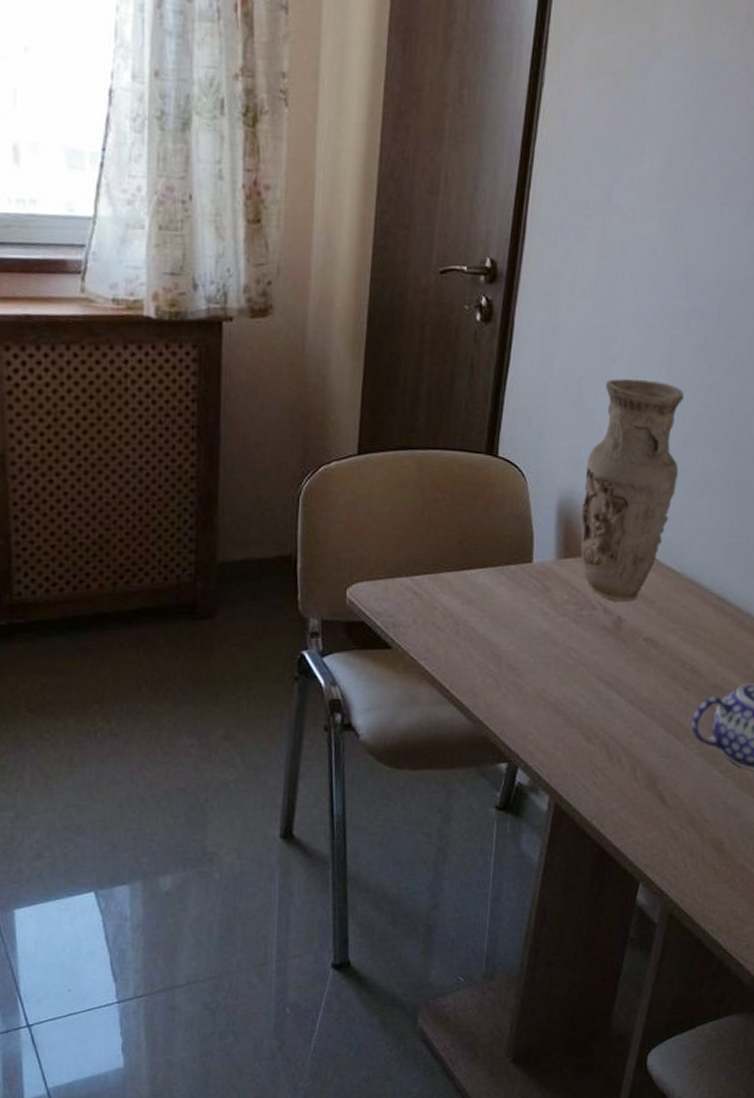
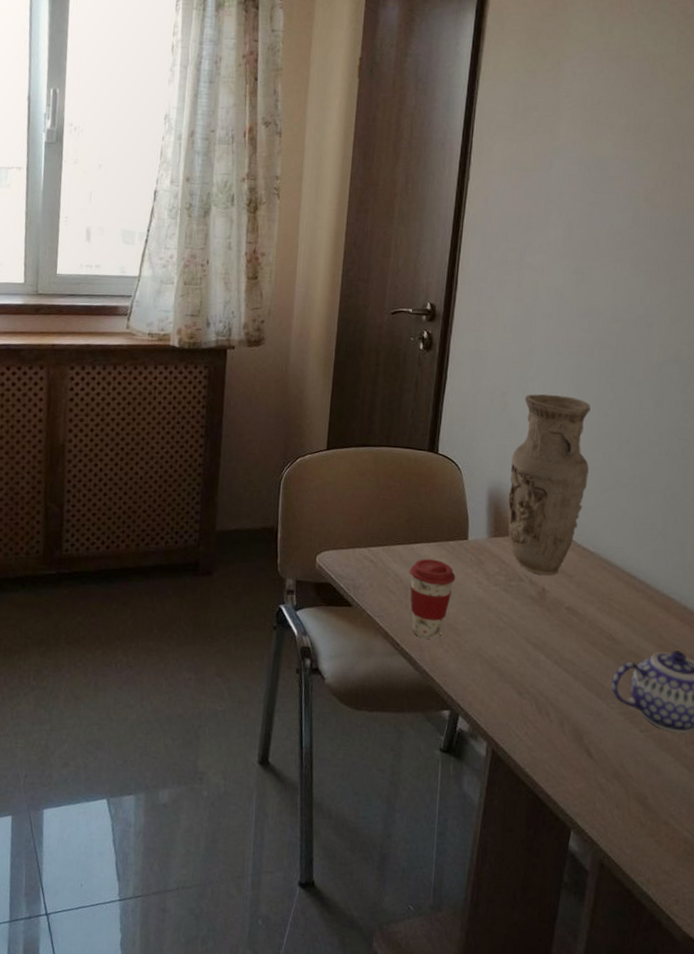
coffee cup: none [461,587,517,682] -> present [409,558,456,639]

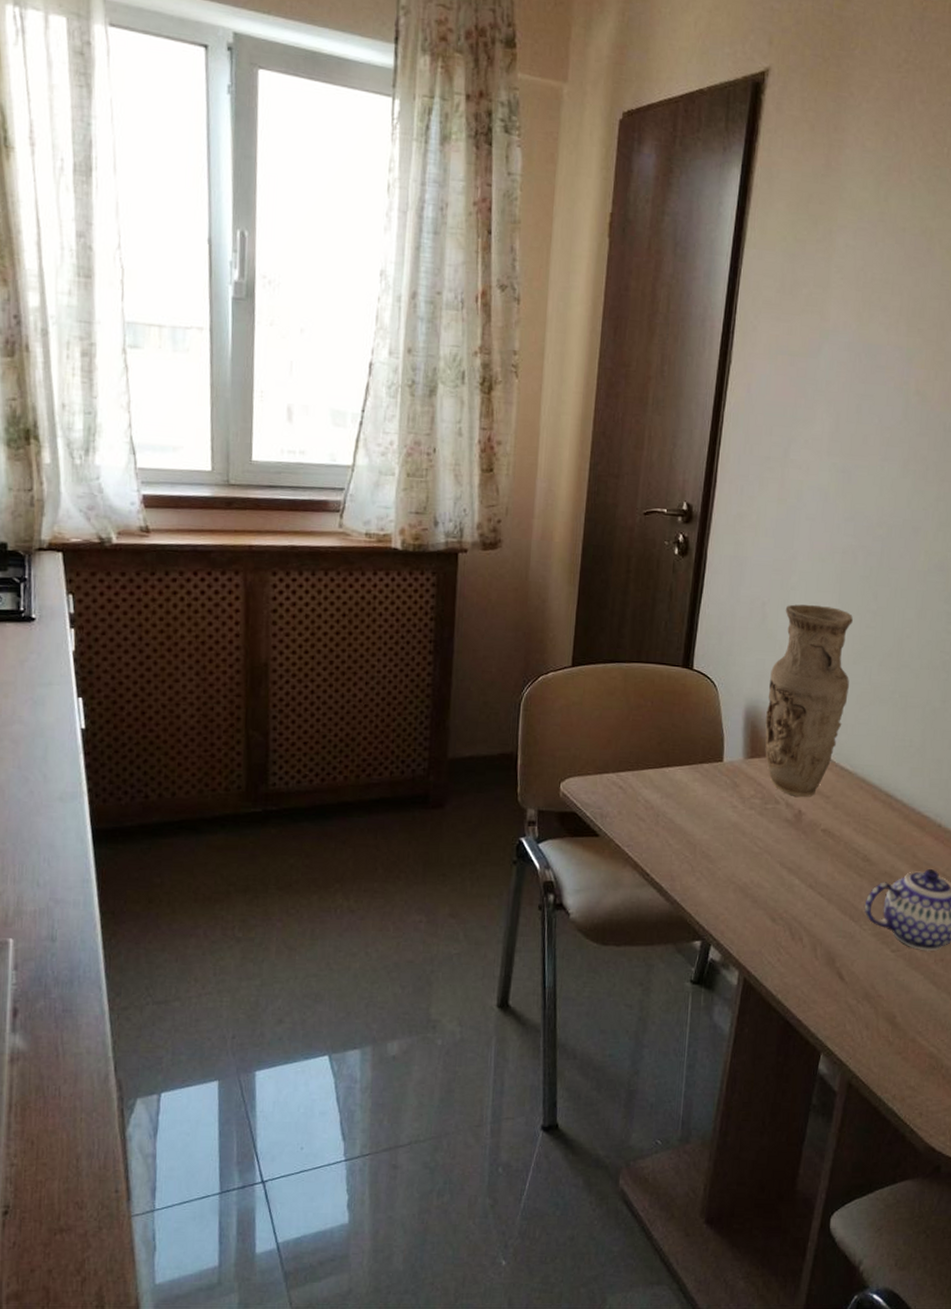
coffee cup: present [409,558,456,639] -> none [660,782,710,868]

